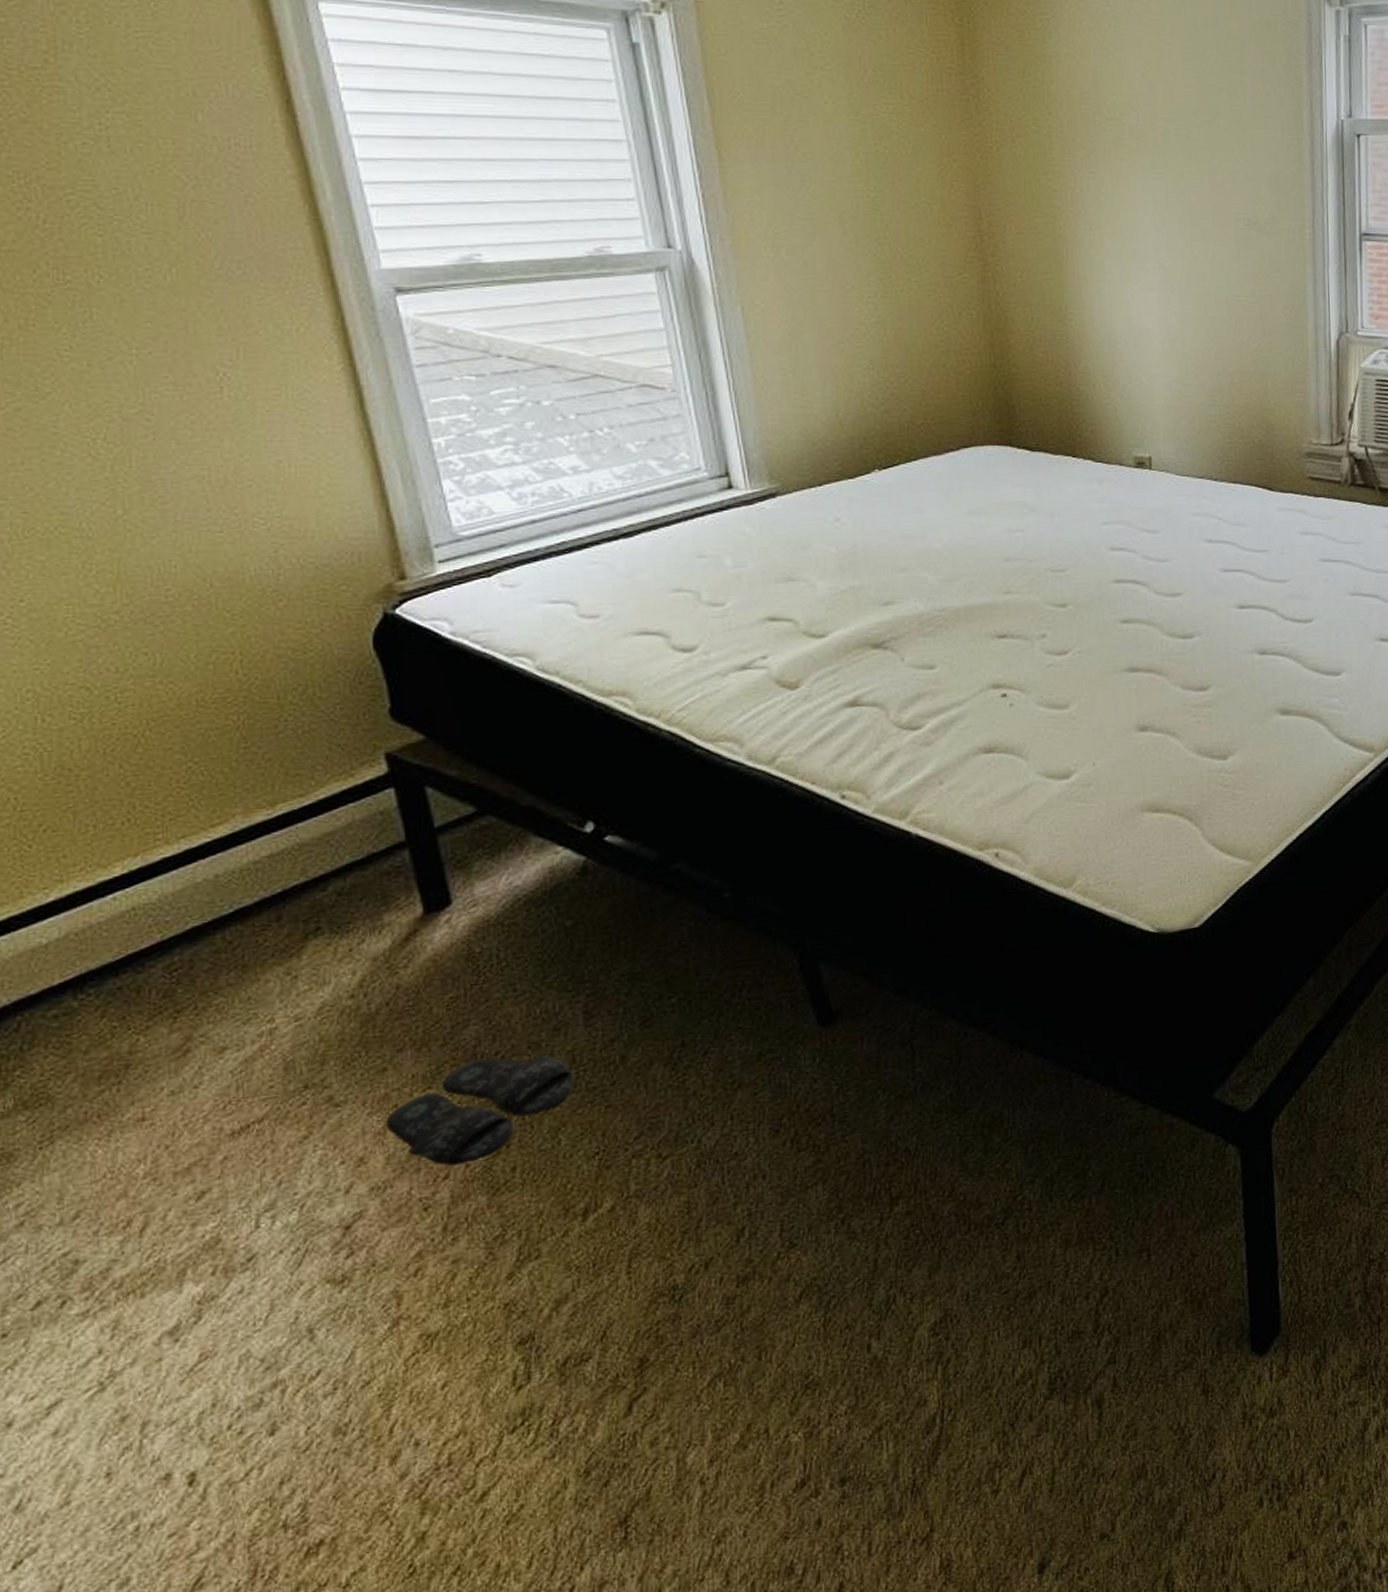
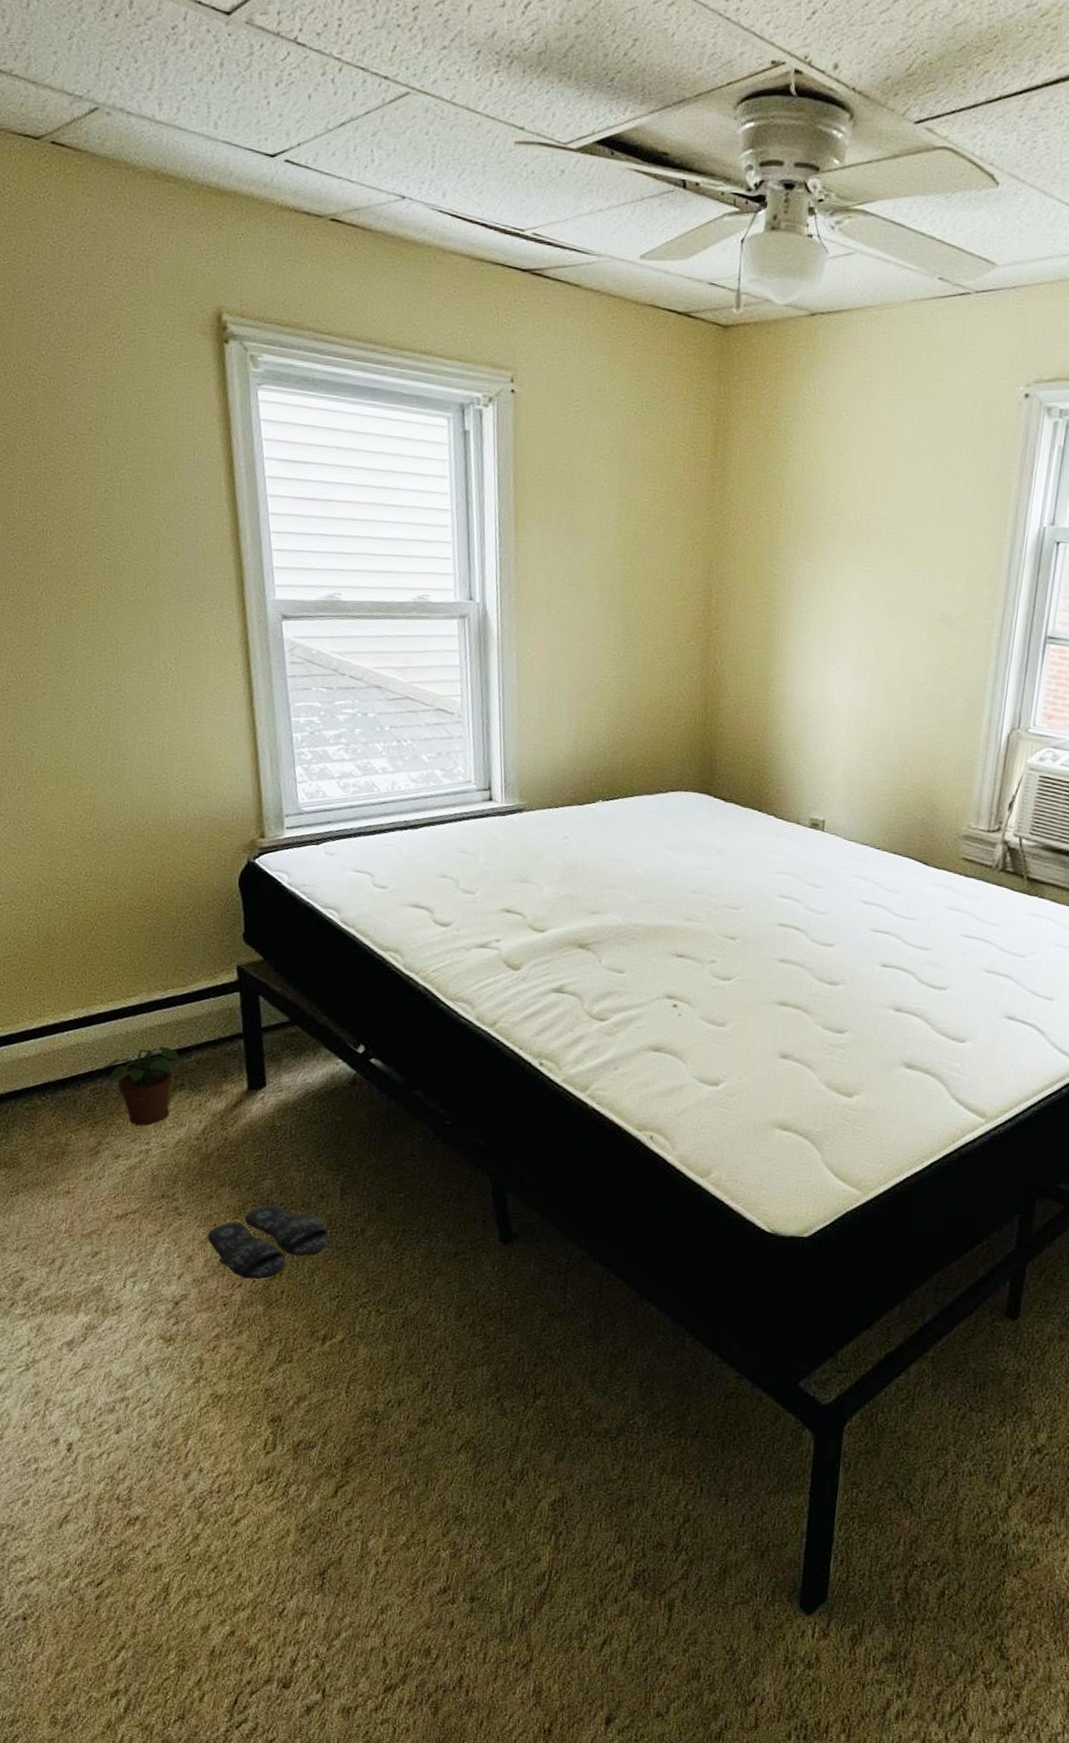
potted plant: none [178,882,311,999] -> present [101,1045,181,1125]

